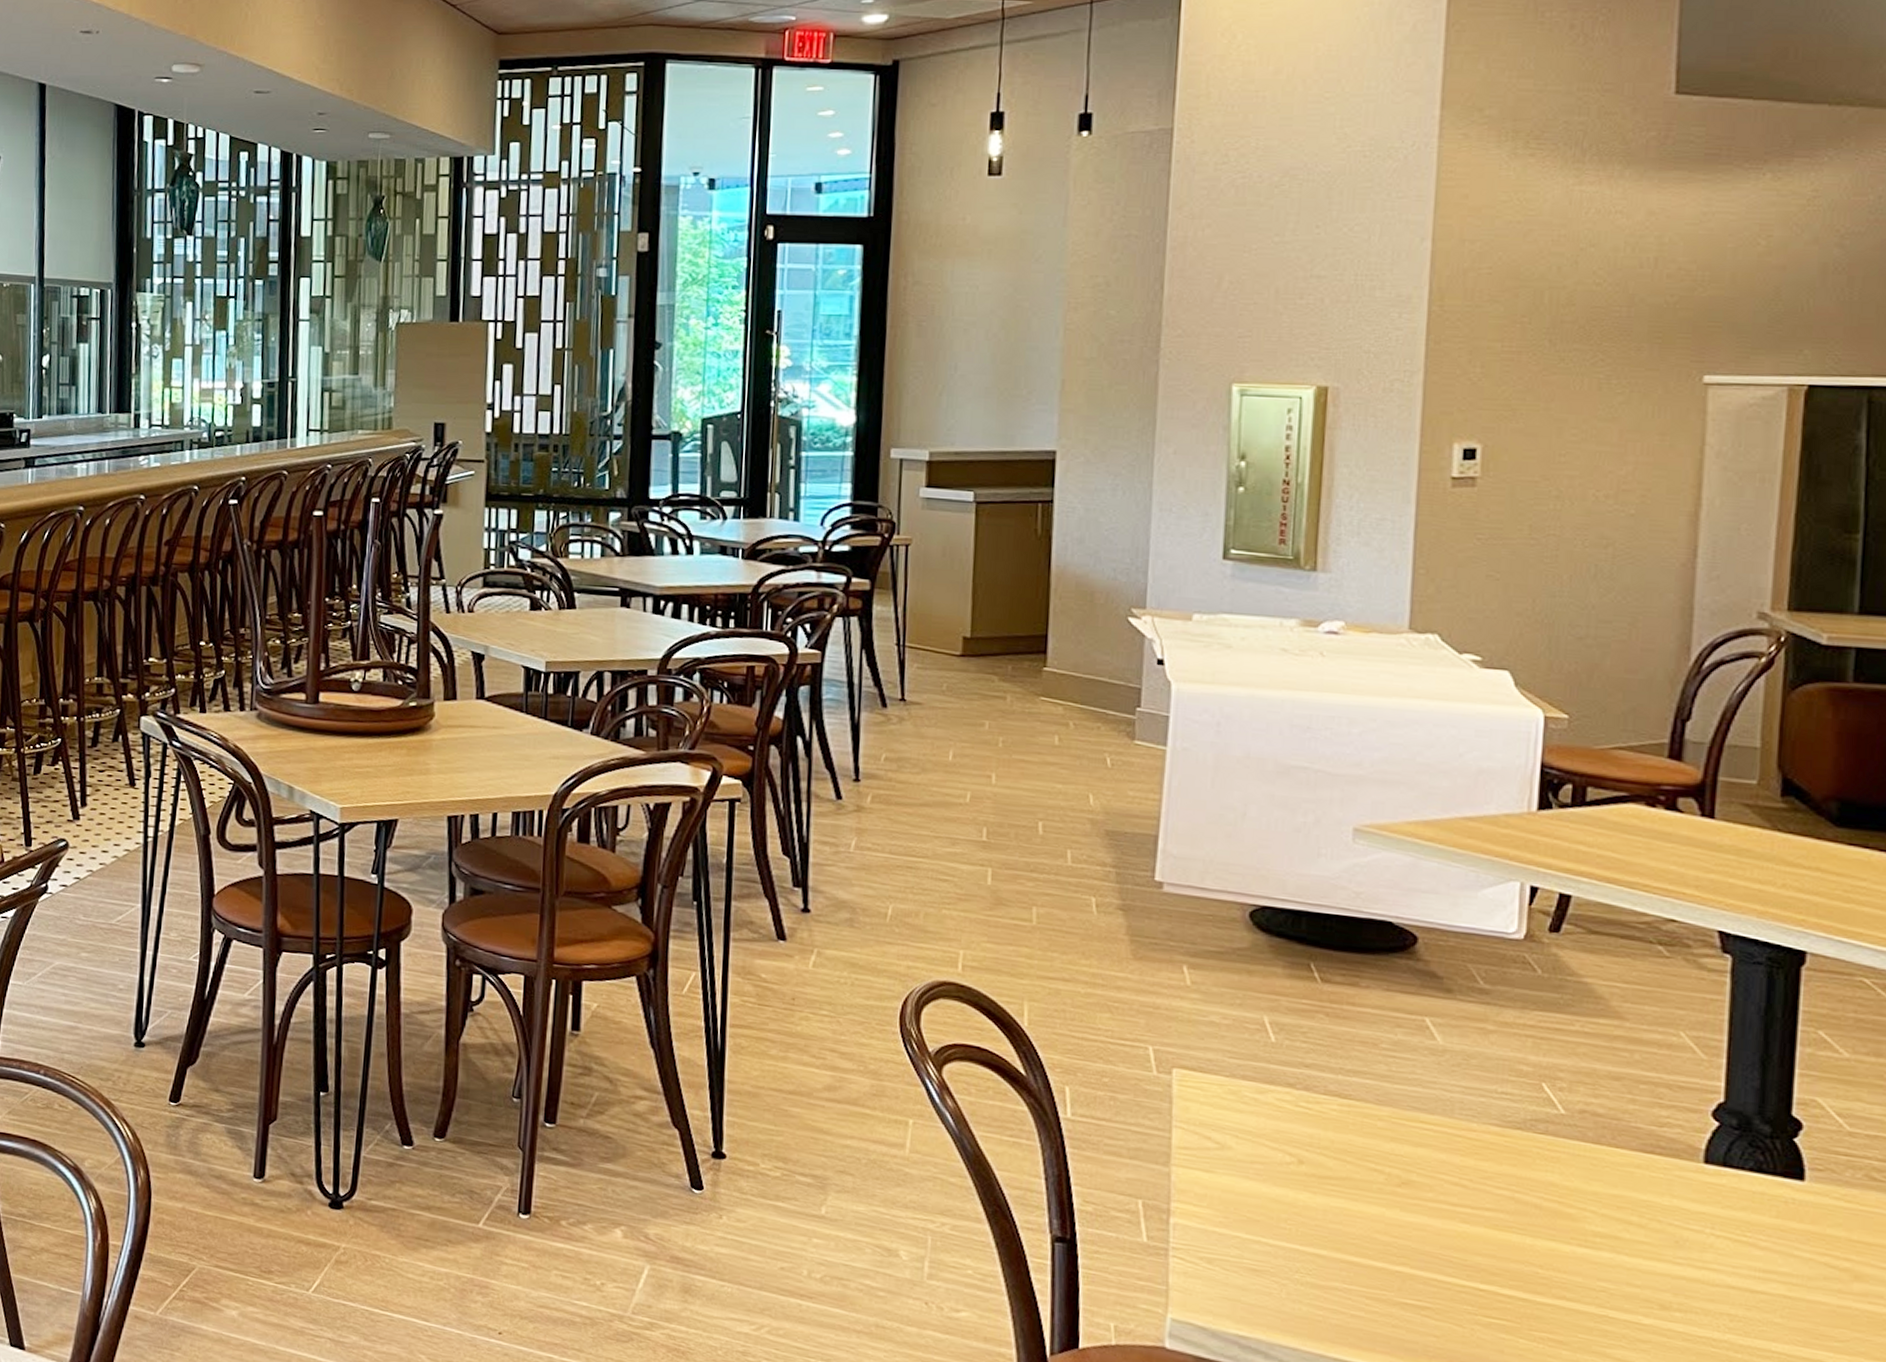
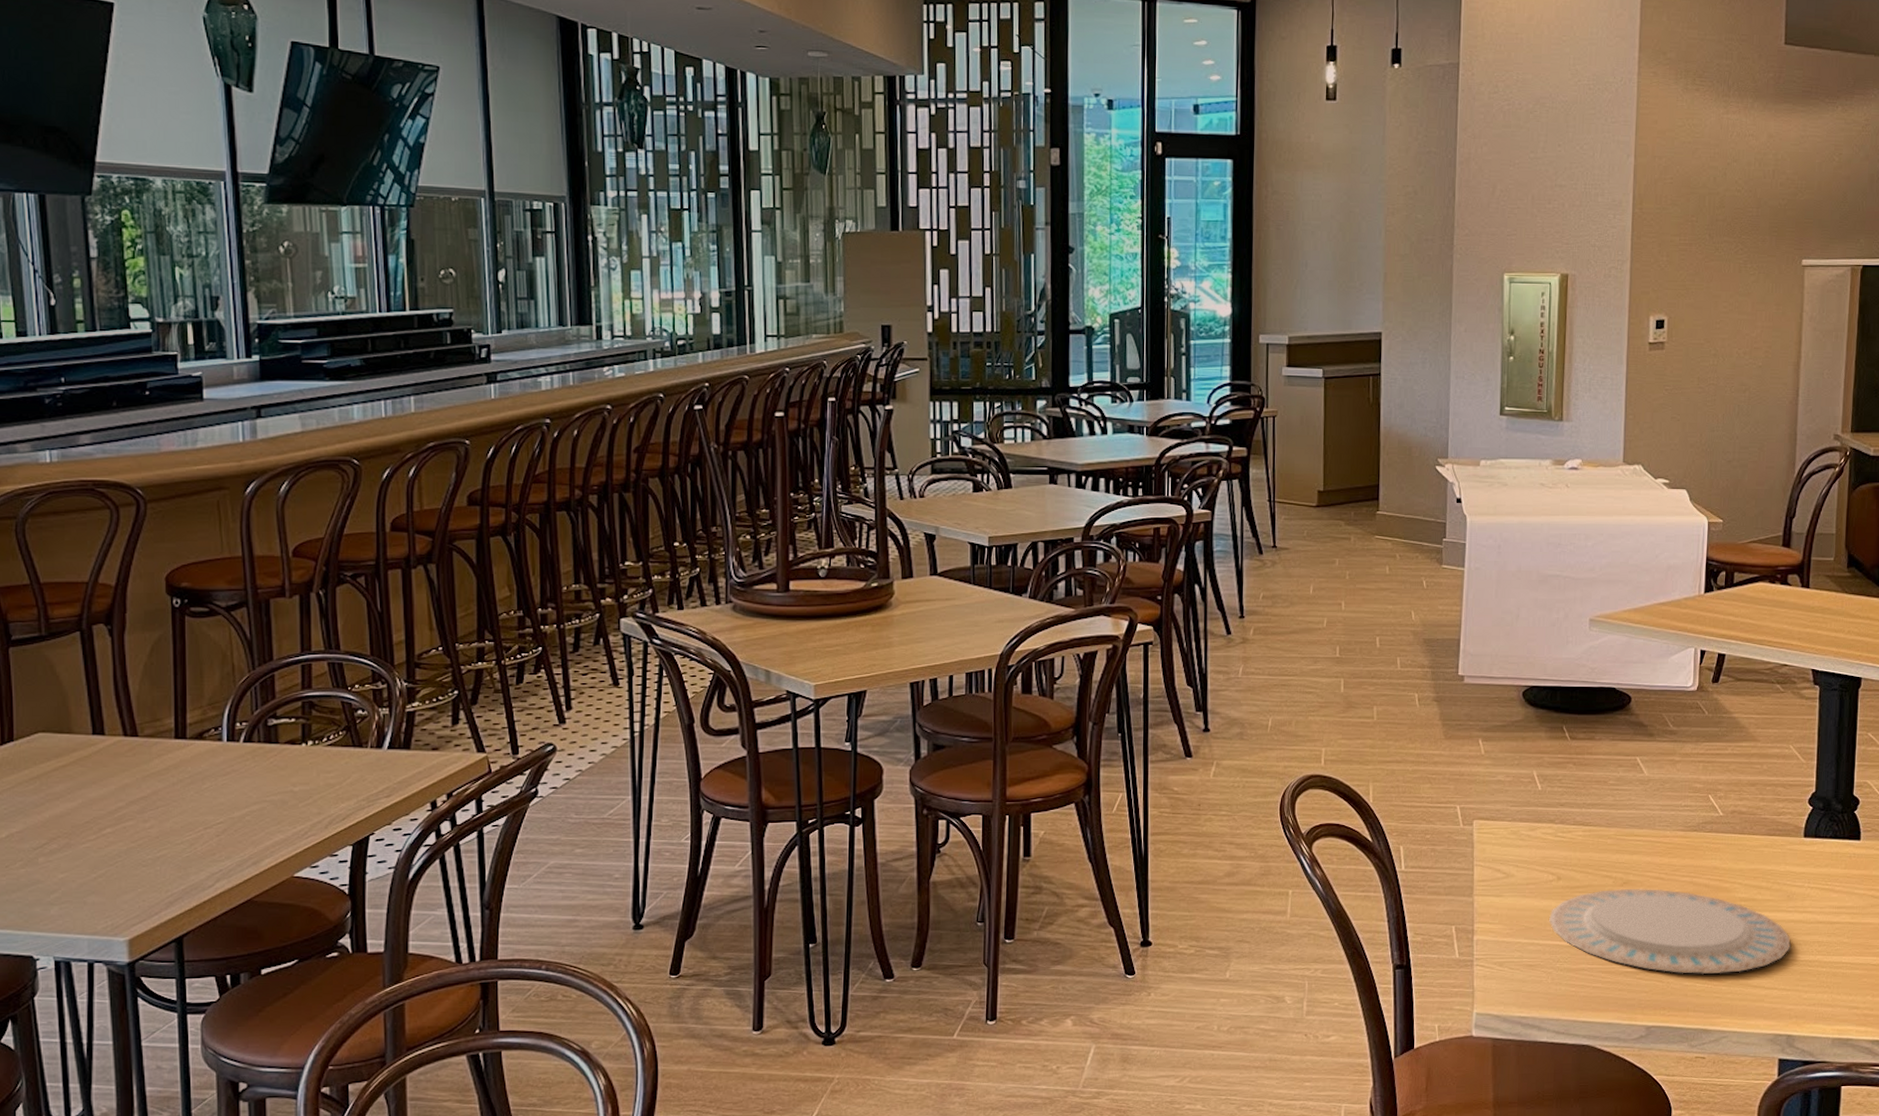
plate: none [1284,1187,1680,1336] -> present [1549,888,1791,975]

